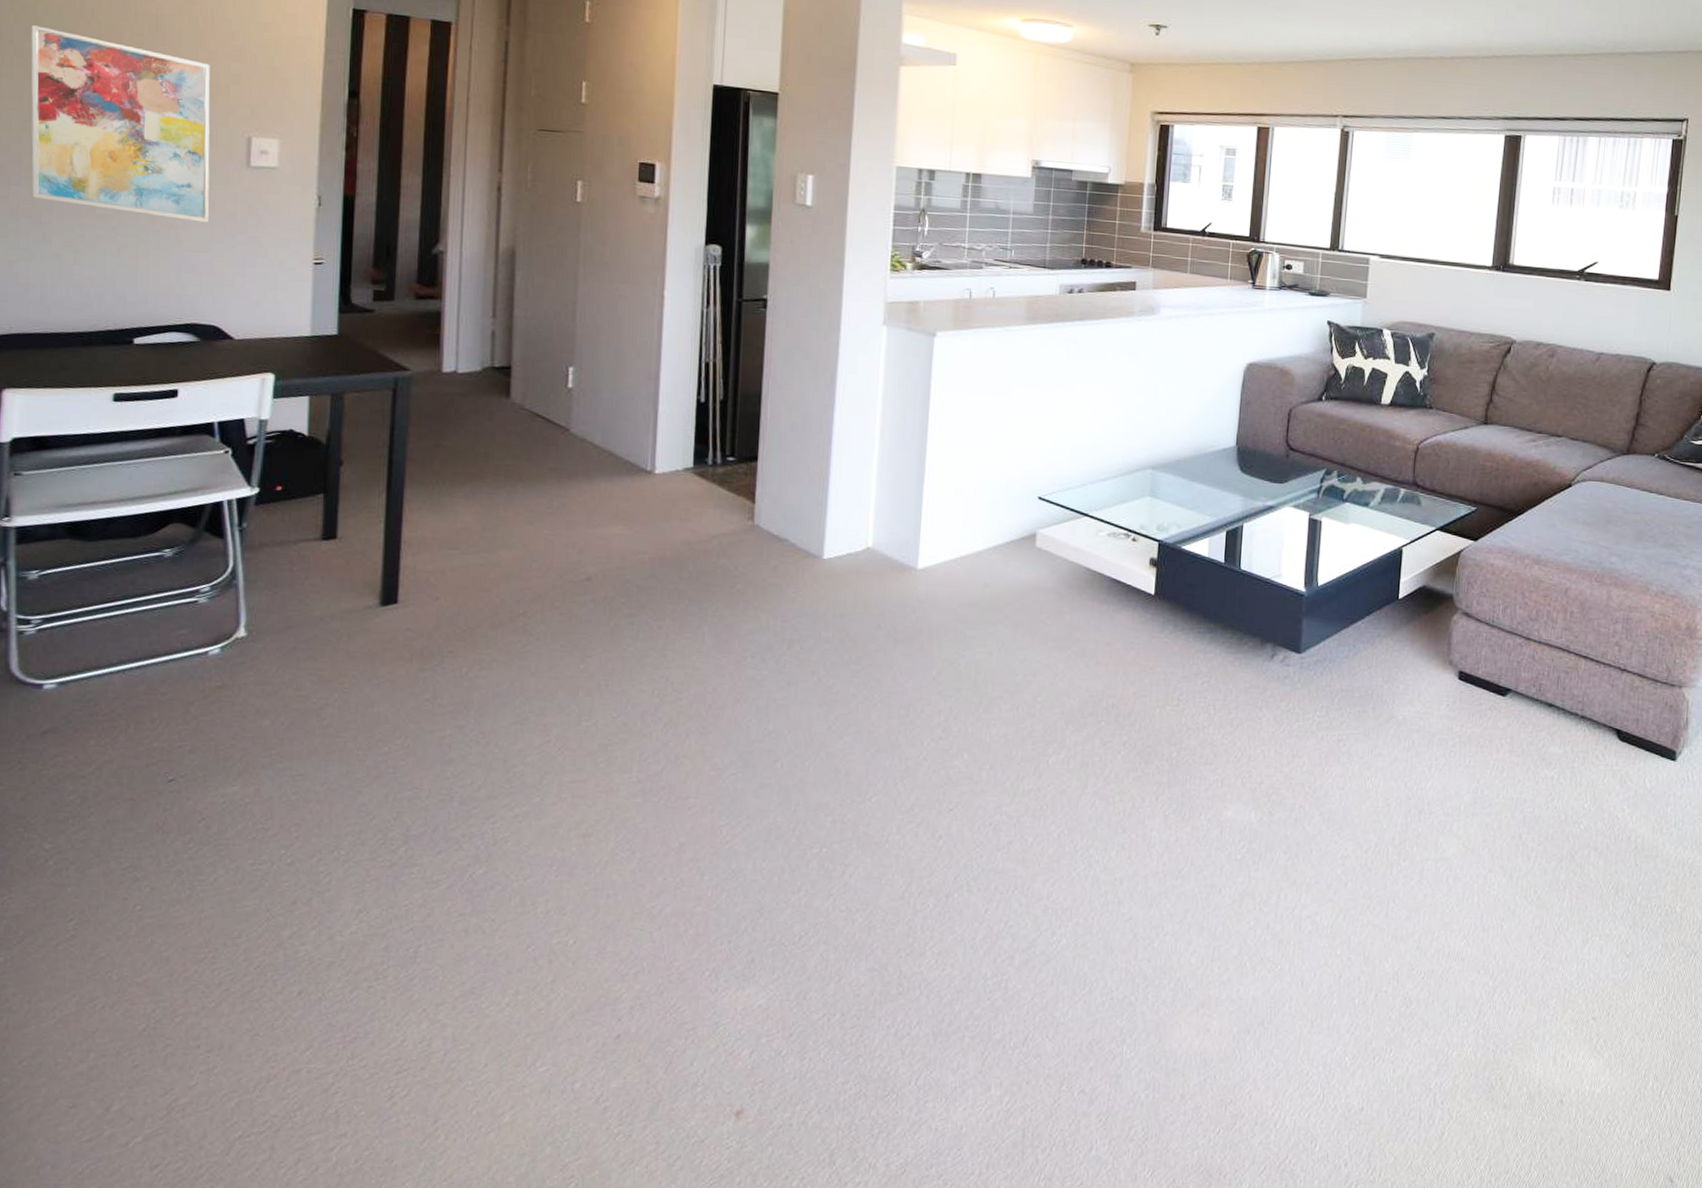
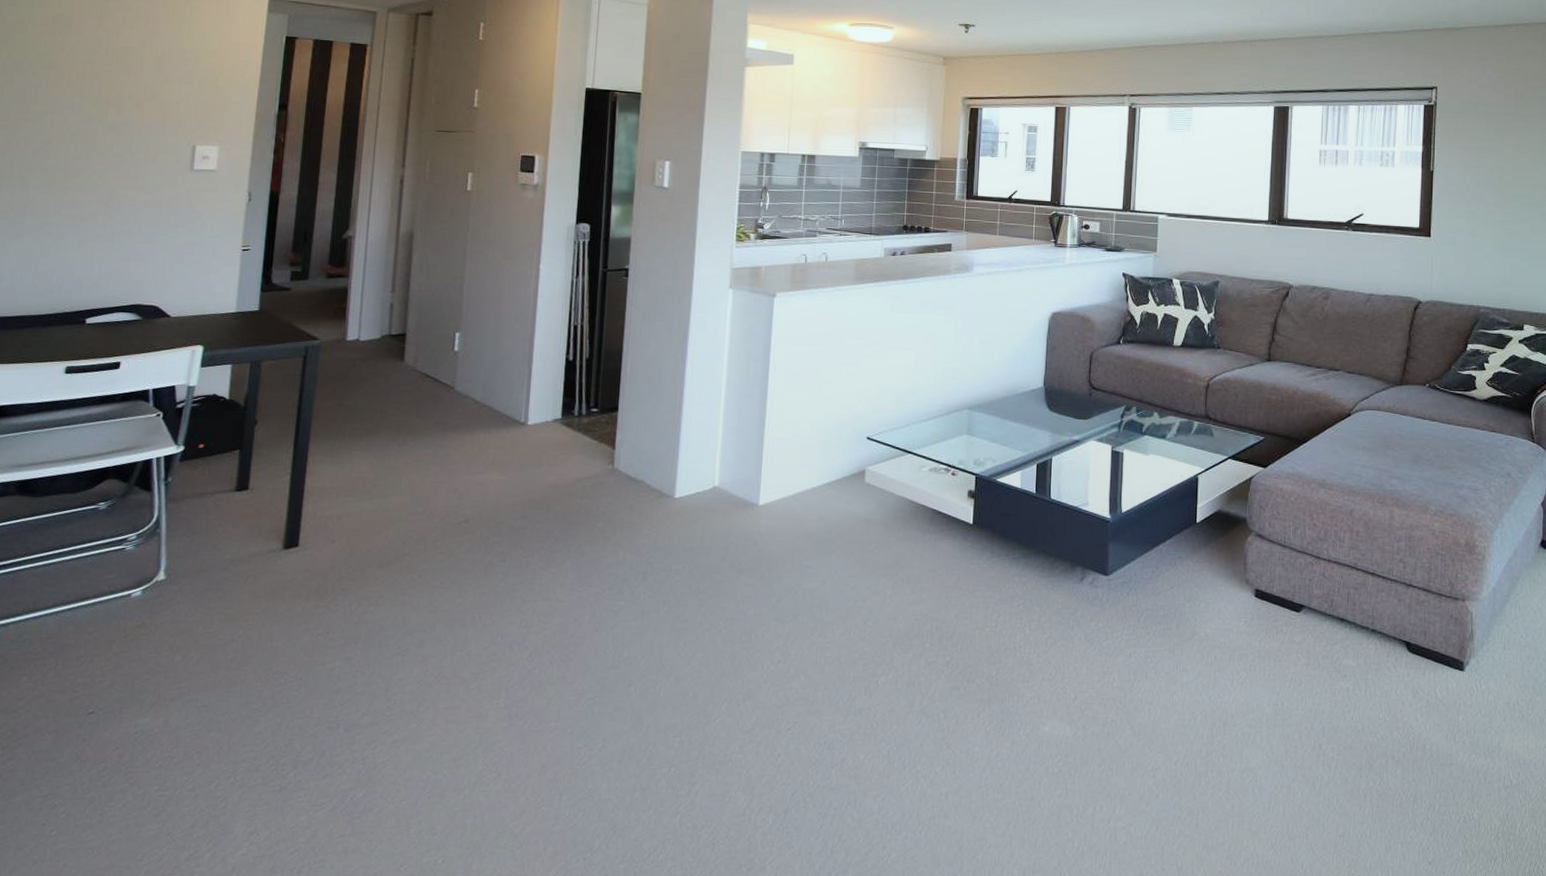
wall art: present [30,24,210,223] -> none [10,59,165,218]

